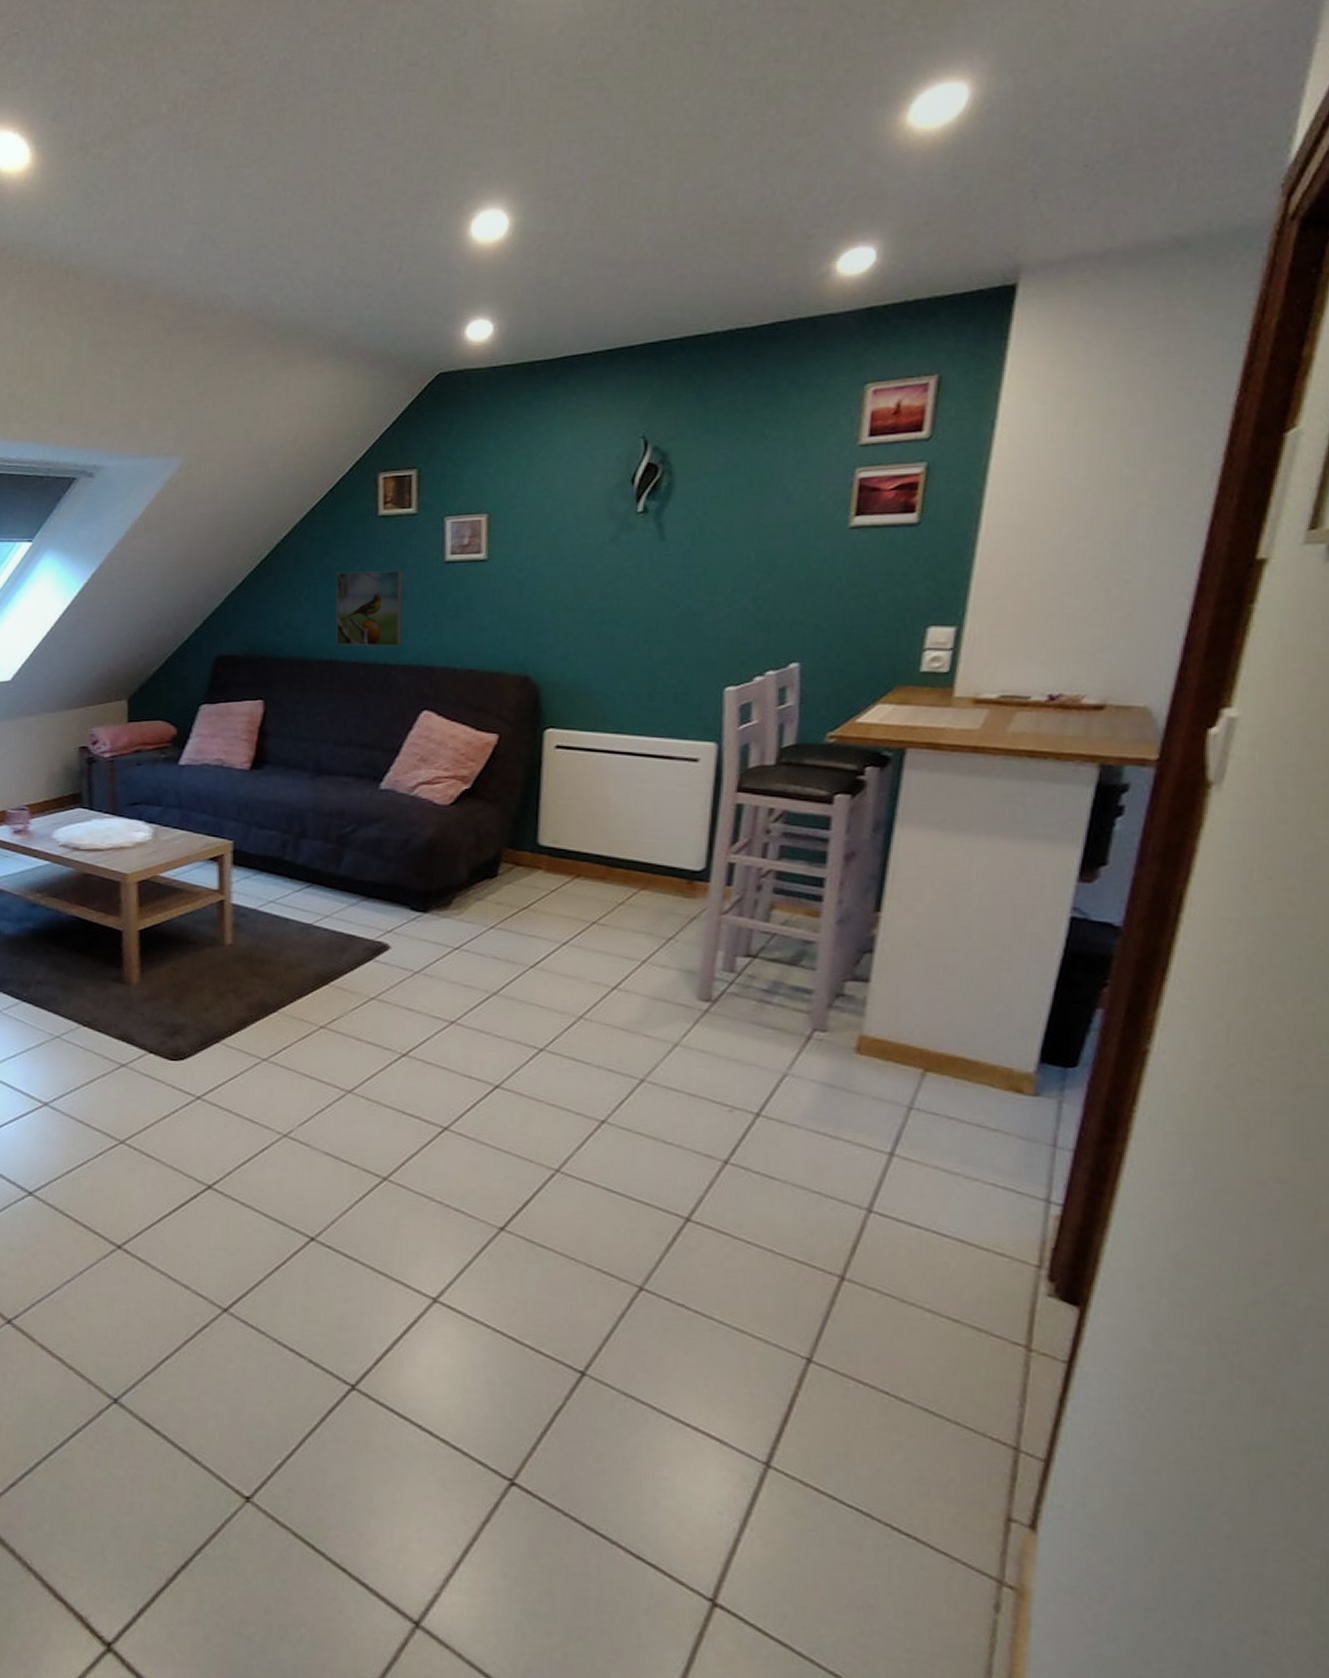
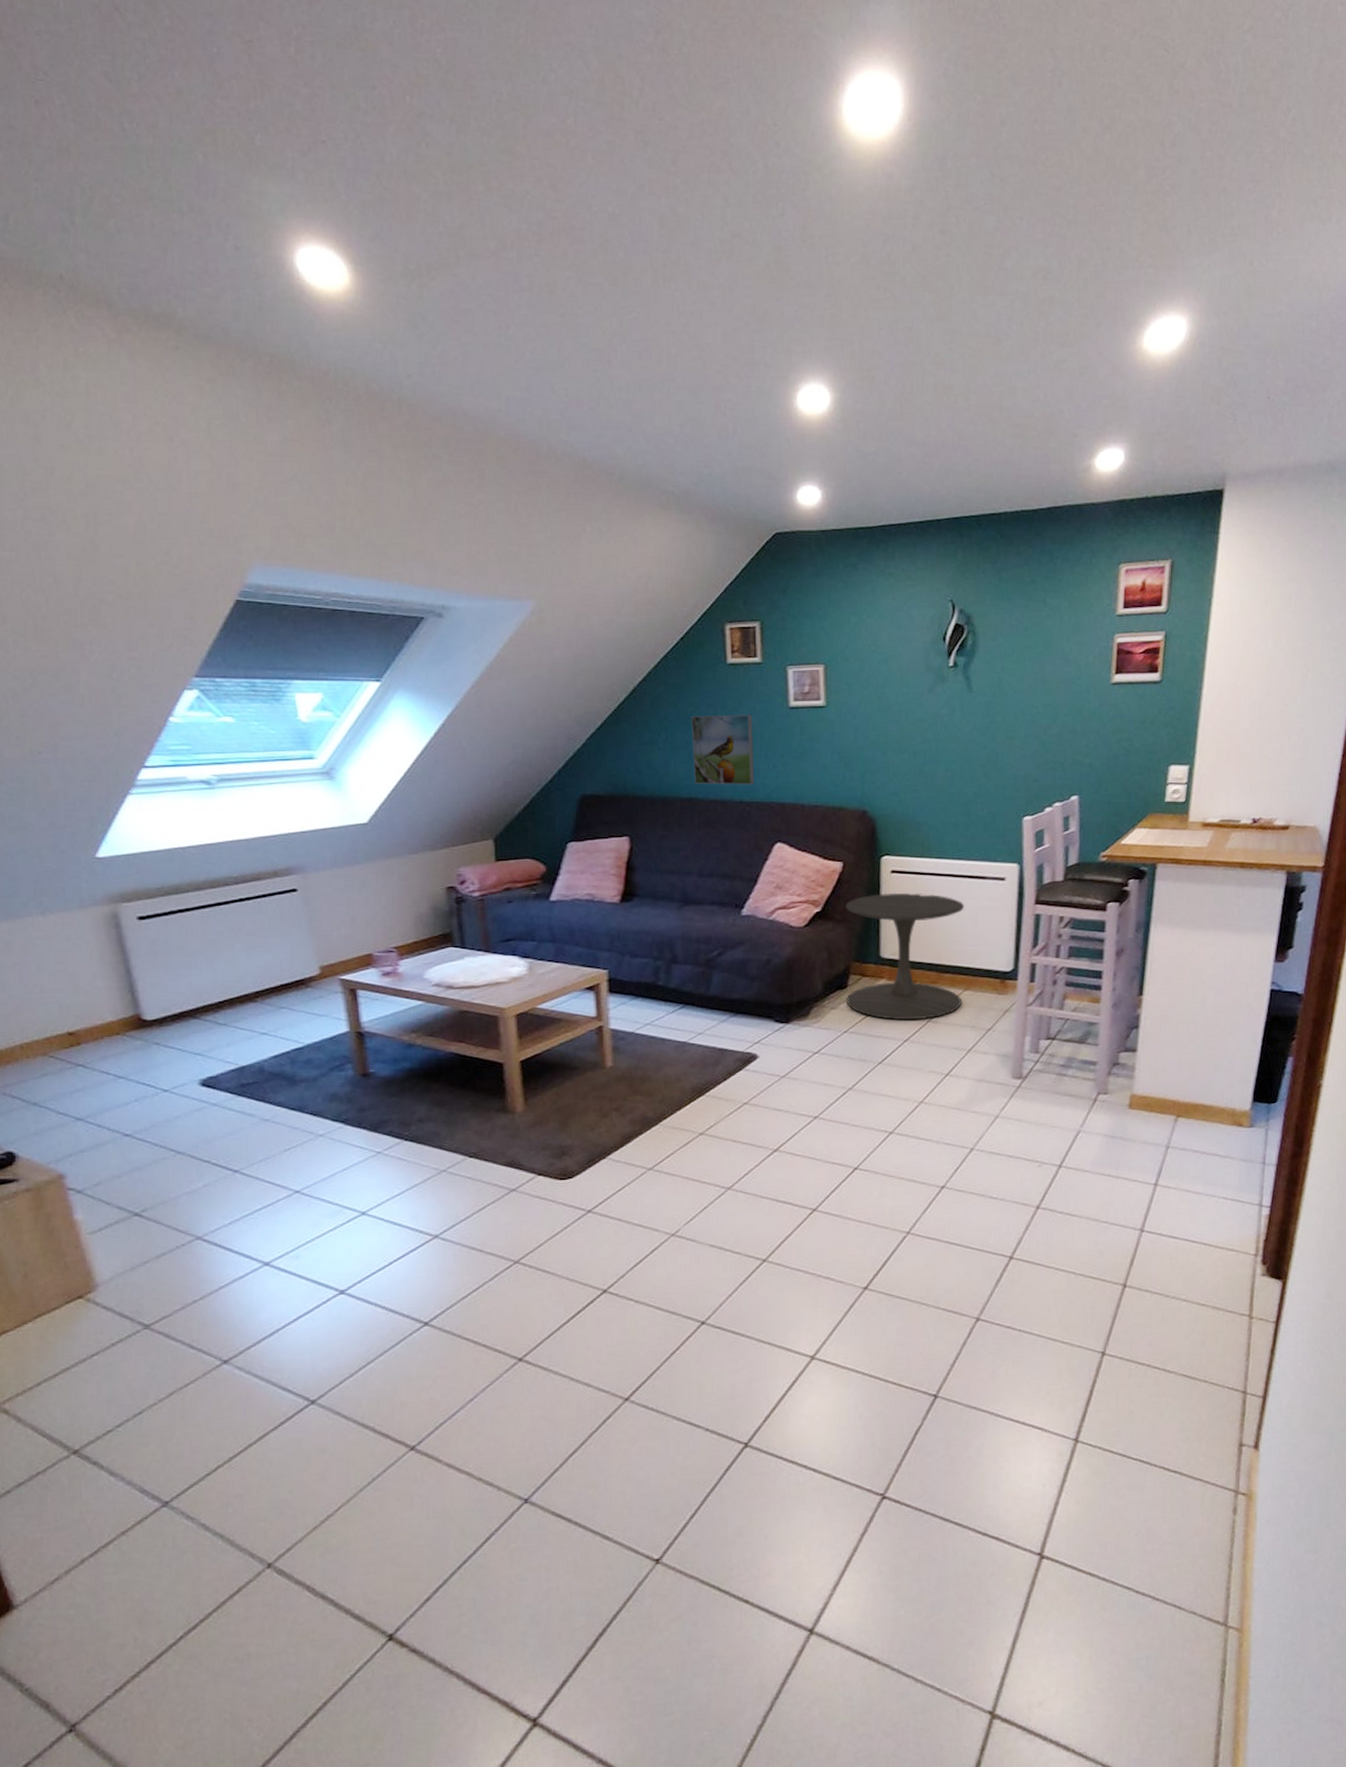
side table: none [495,770,644,921] -> present [845,892,964,1021]

